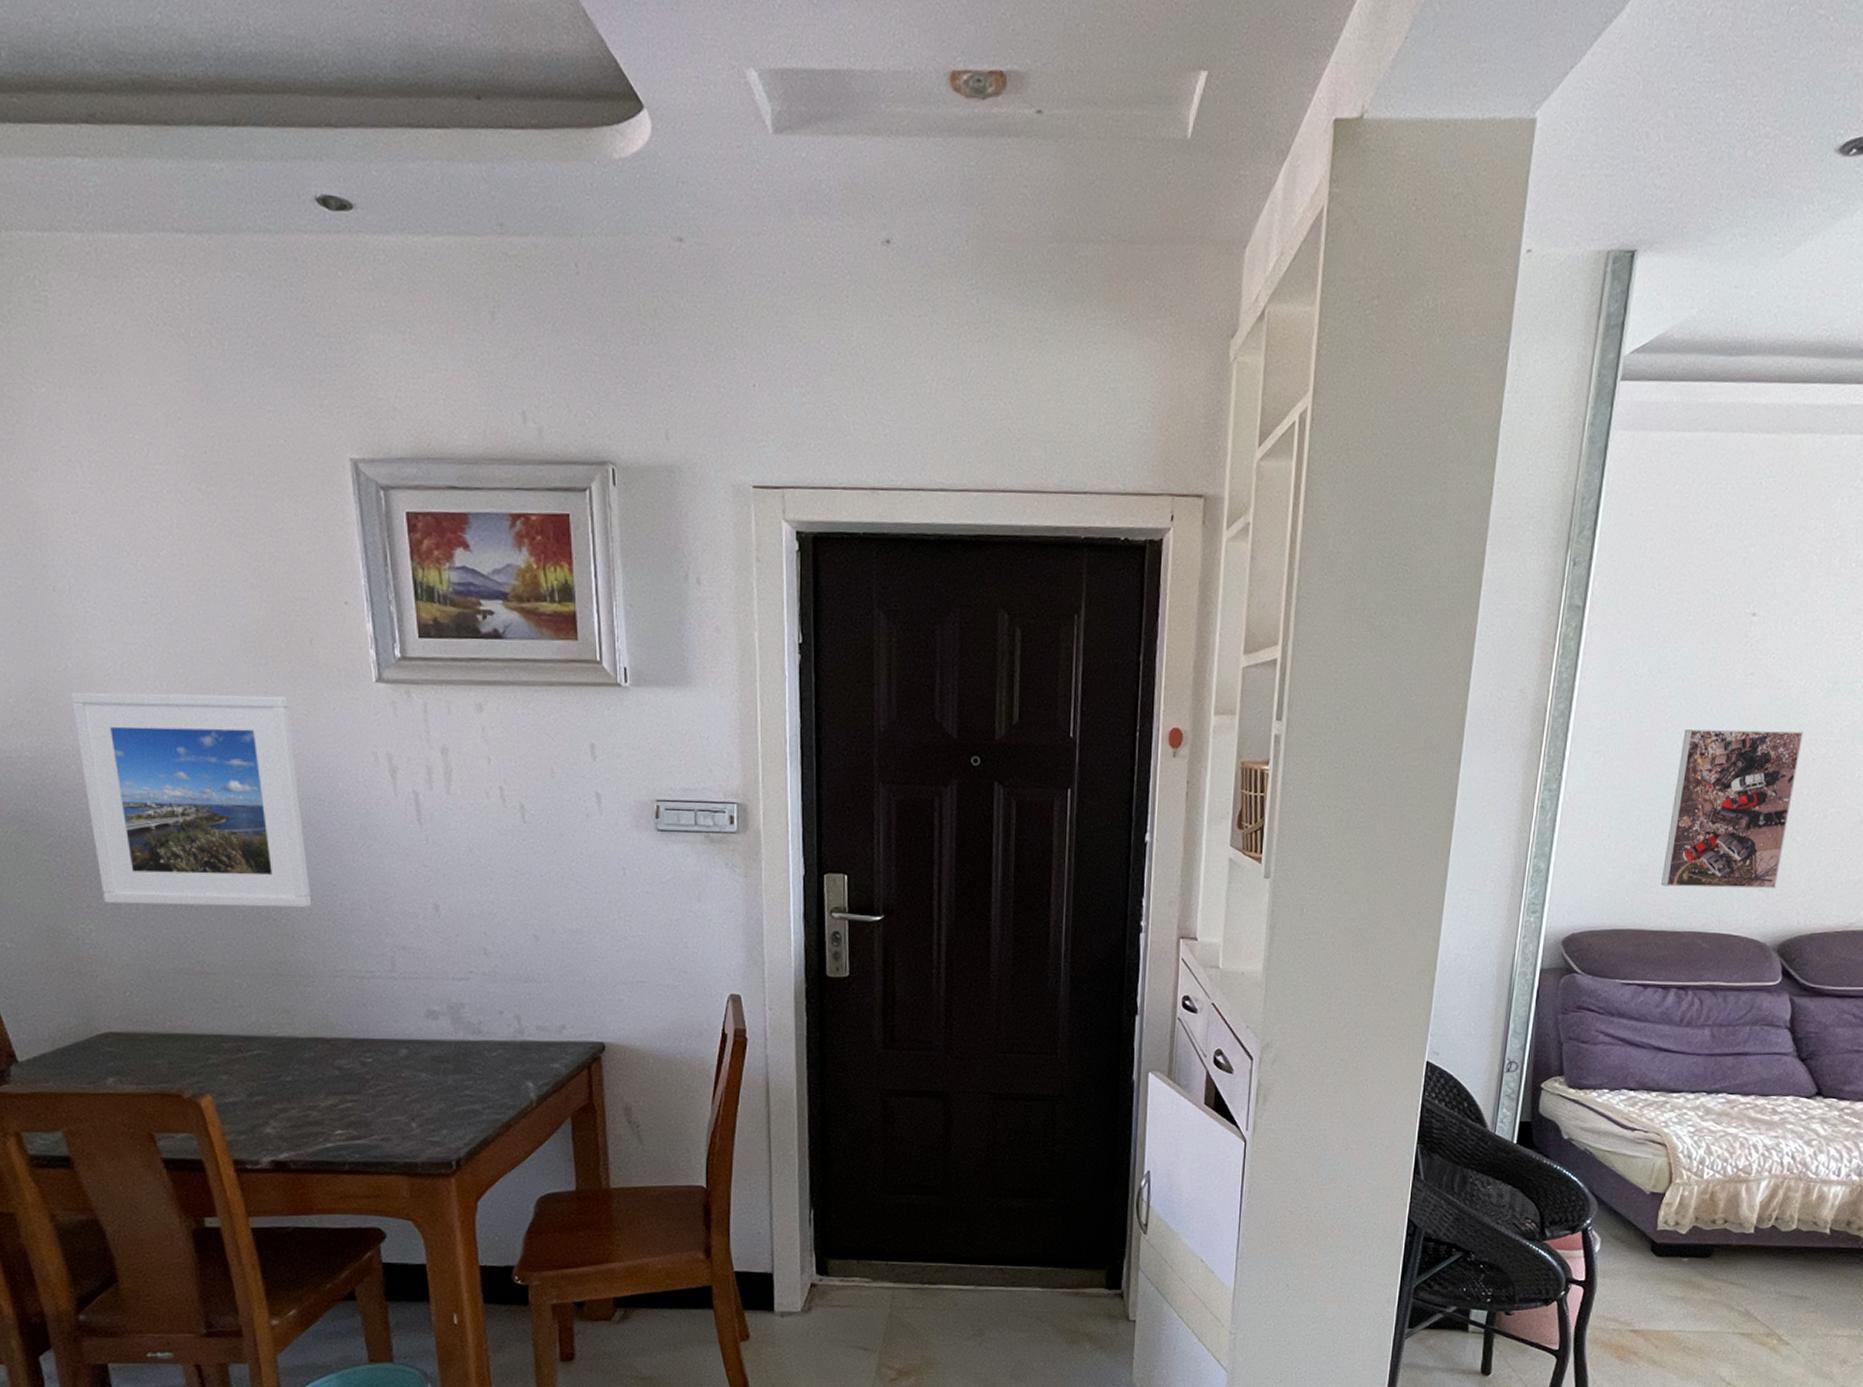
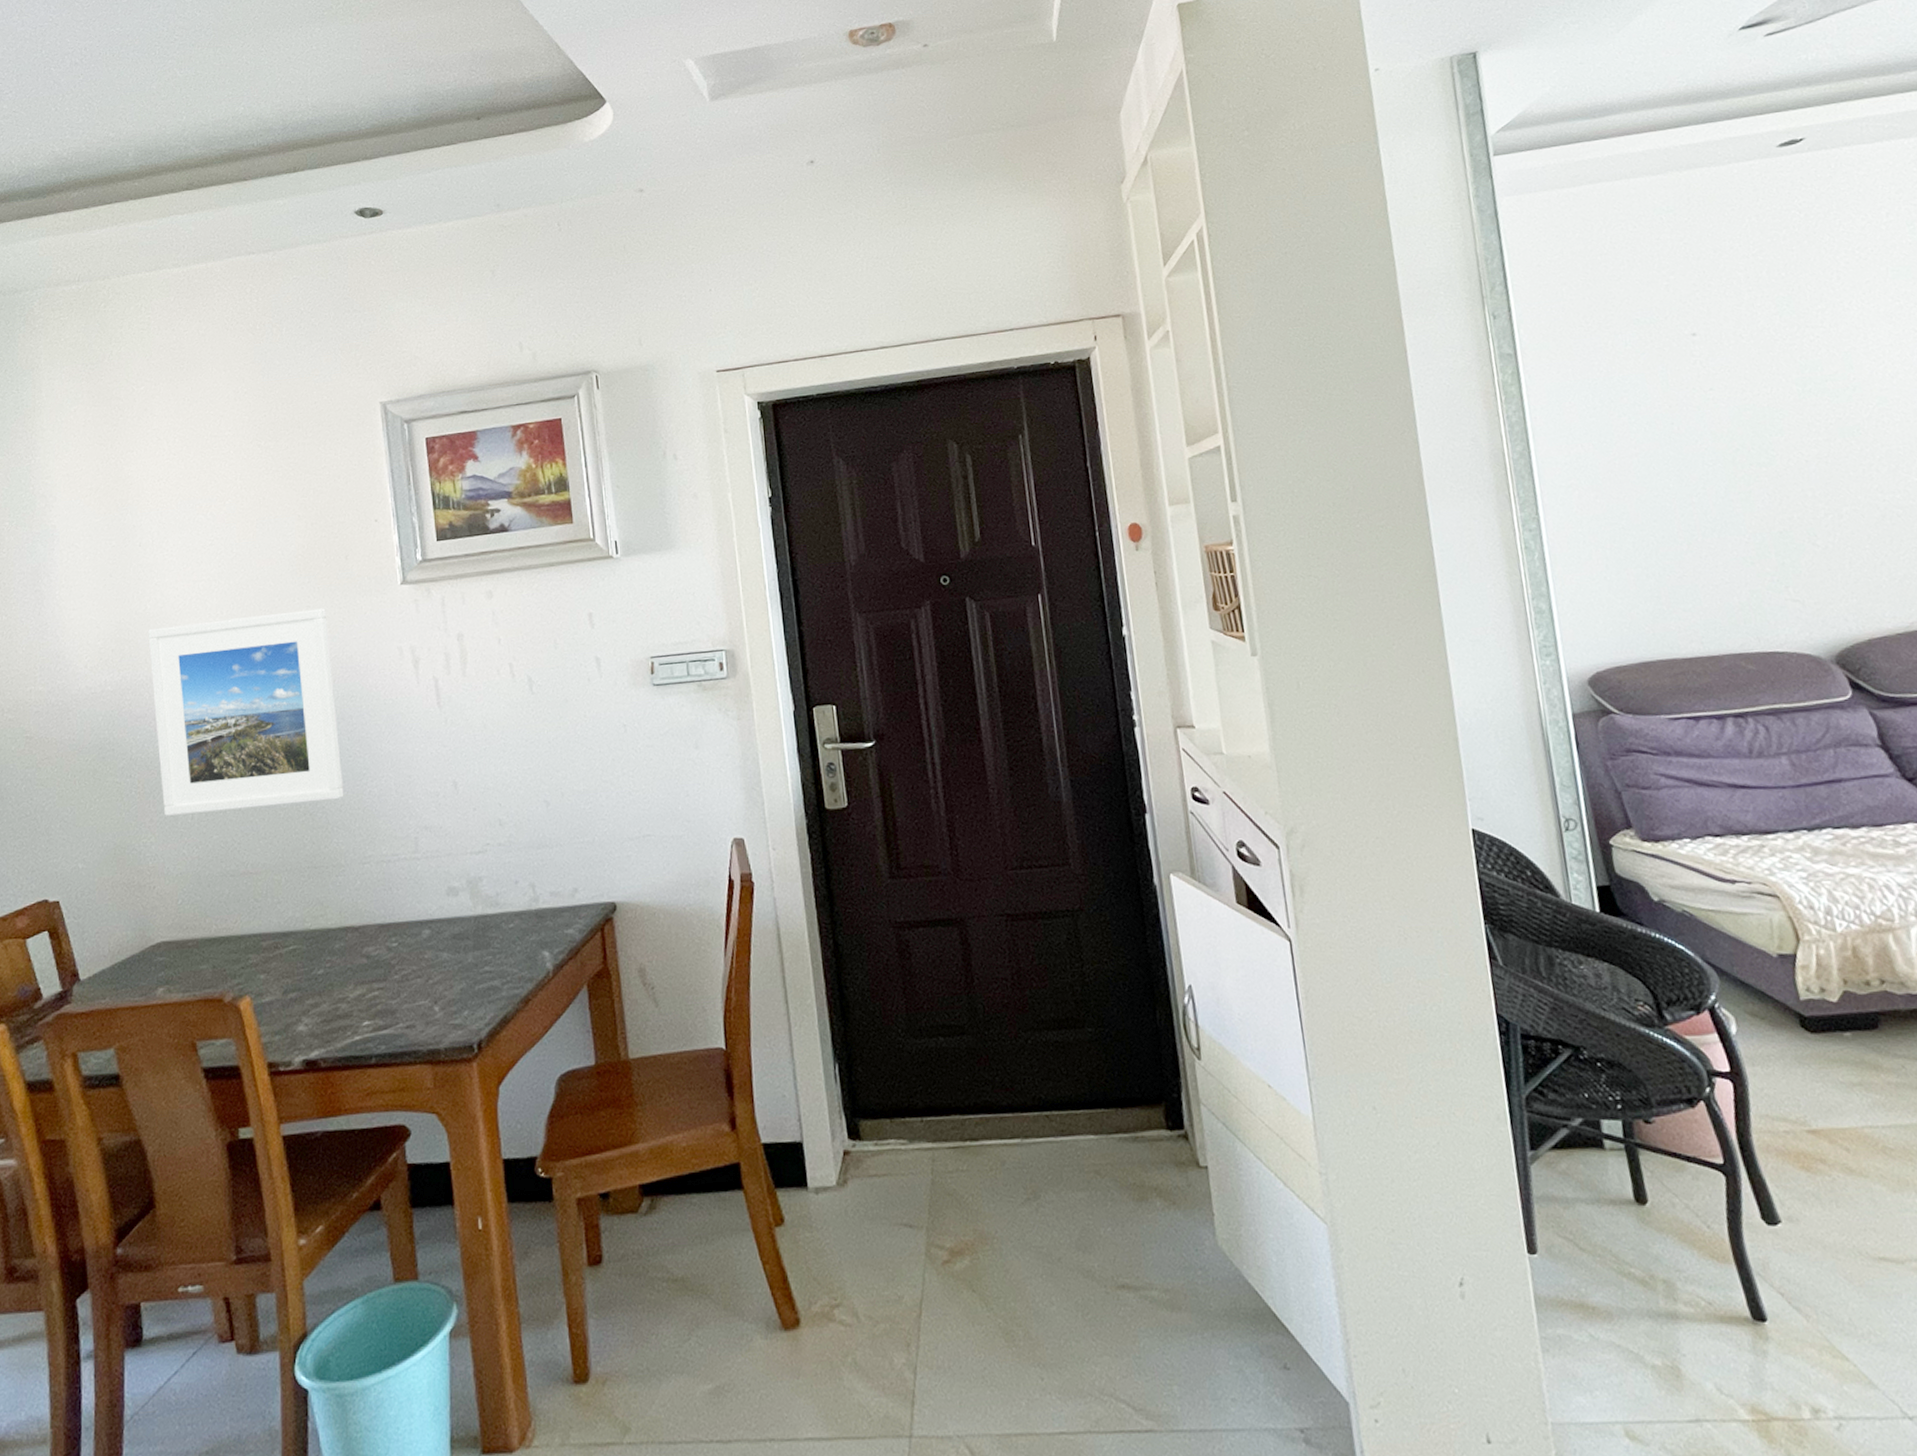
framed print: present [1661,729,1803,889] -> none [1656,436,1812,611]

